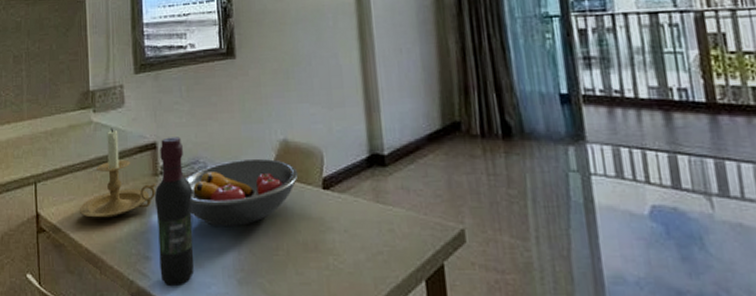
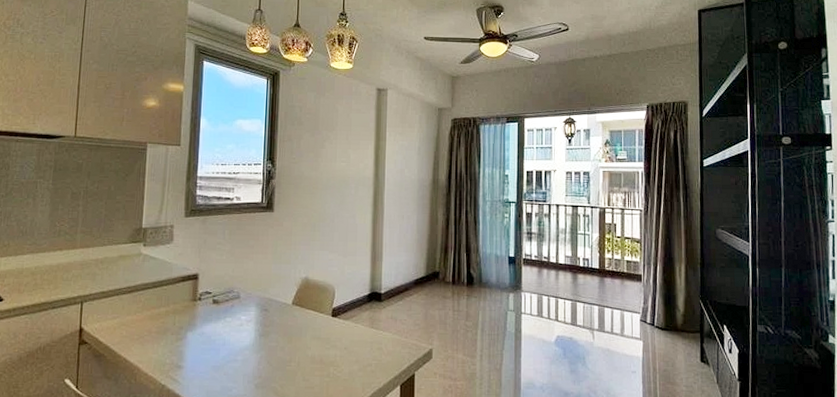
candle holder: present [79,128,156,218] -> none [121,260,194,334]
wine bottle: present [154,137,195,287] -> none [189,270,225,390]
fruit bowl: present [186,158,298,227] -> none [220,291,314,344]

